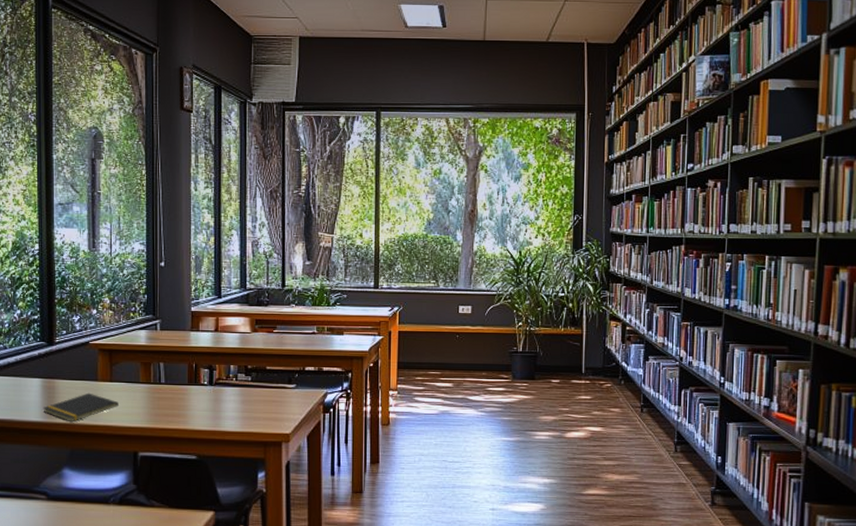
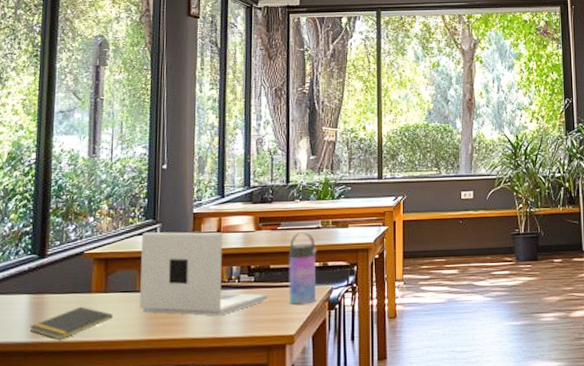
laptop: none [142,327,264,411] -> present [139,231,268,316]
water bottle: none [284,336,312,406] -> present [288,231,317,305]

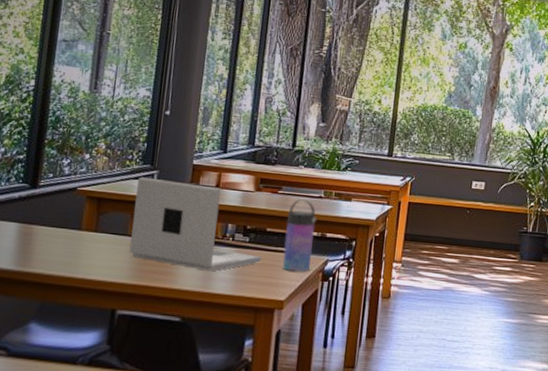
notepad: present [29,306,113,341] -> none [15,242,102,273]

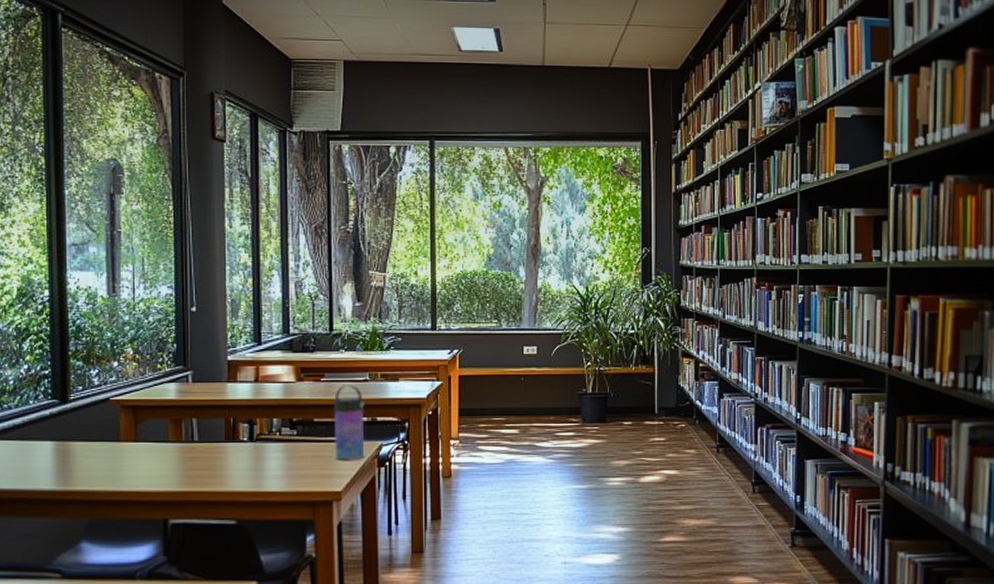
laptop: present [129,176,261,272] -> none [171,379,312,470]

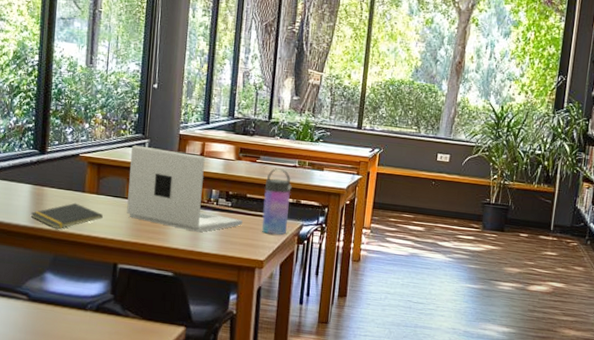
notepad: none [55,455,145,490] -> present [30,202,103,230]
laptop: none [171,379,312,470] -> present [127,145,243,232]

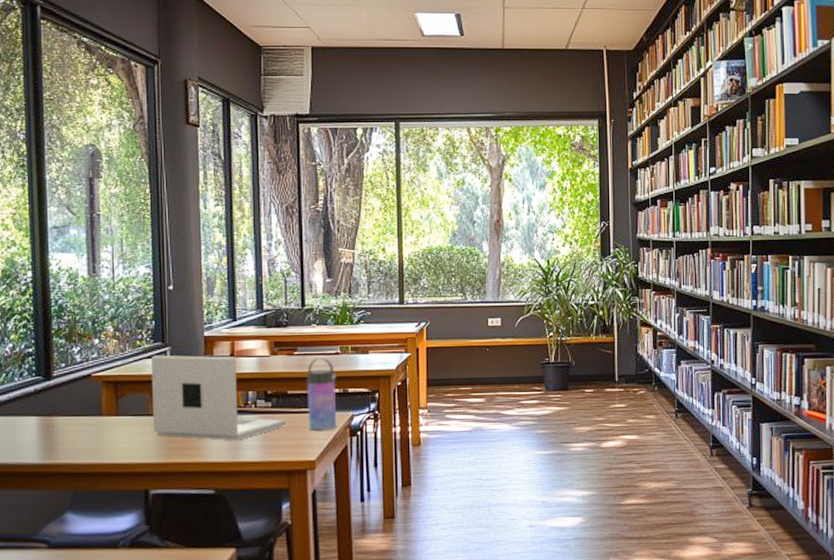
notepad: present [30,202,103,230] -> none [40,429,126,462]

